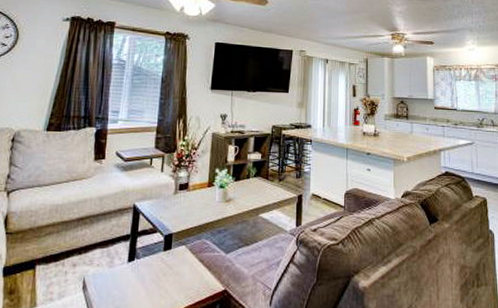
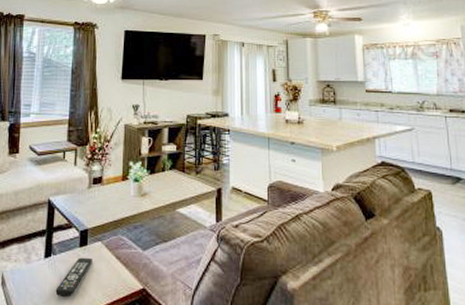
remote control: none [137,261,176,299] -> present [55,257,92,297]

